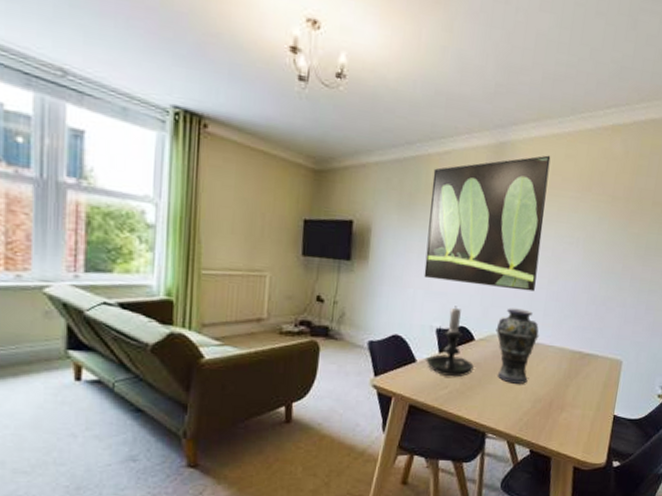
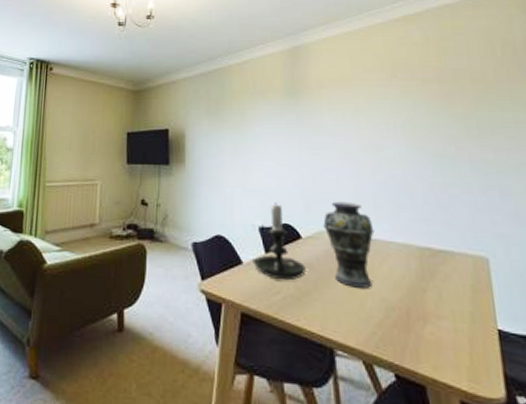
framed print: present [424,155,551,292] -> none [235,51,358,183]

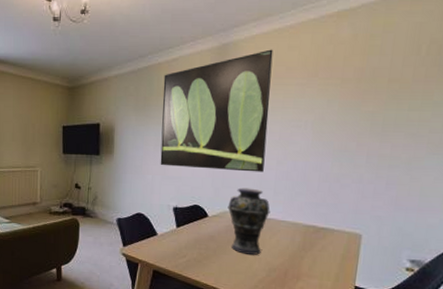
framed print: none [235,51,358,183] -> present [160,49,274,172]
candle holder: present [252,202,306,281] -> none [165,188,209,248]

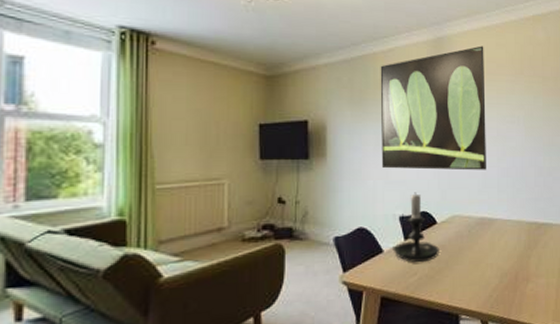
candle holder: none [165,188,209,248] -> present [393,192,439,263]
vase: present [227,188,270,255] -> none [456,188,496,262]

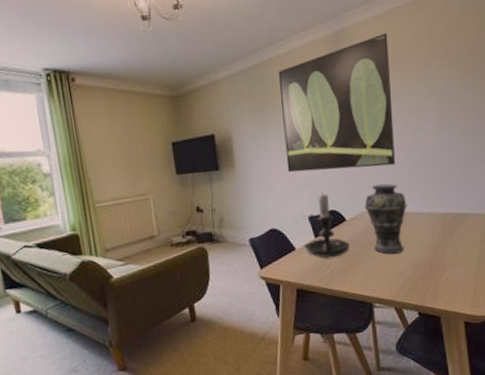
vase: none [456,188,496,262] -> present [364,183,407,254]

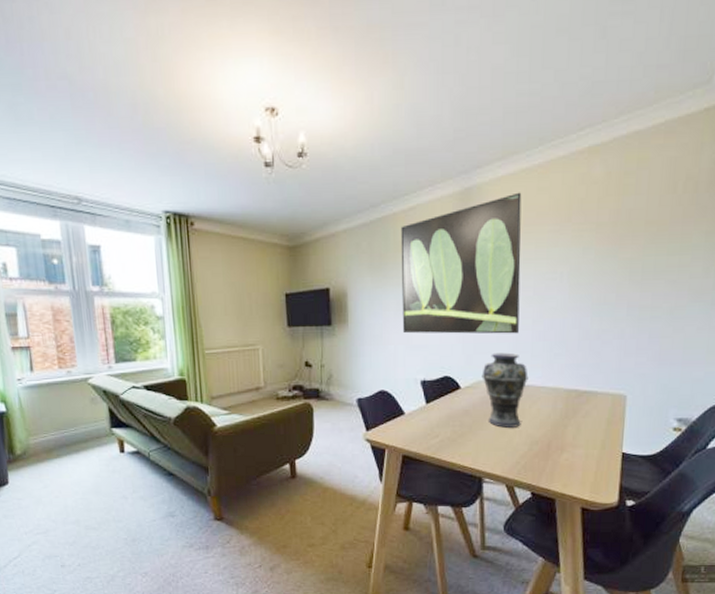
candle holder: present [304,192,350,258] -> none [414,357,463,426]

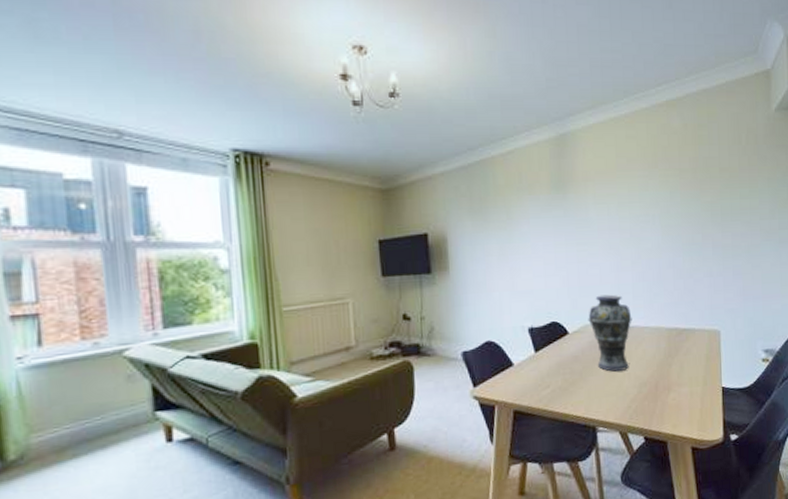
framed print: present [400,192,522,334] -> none [499,139,620,280]

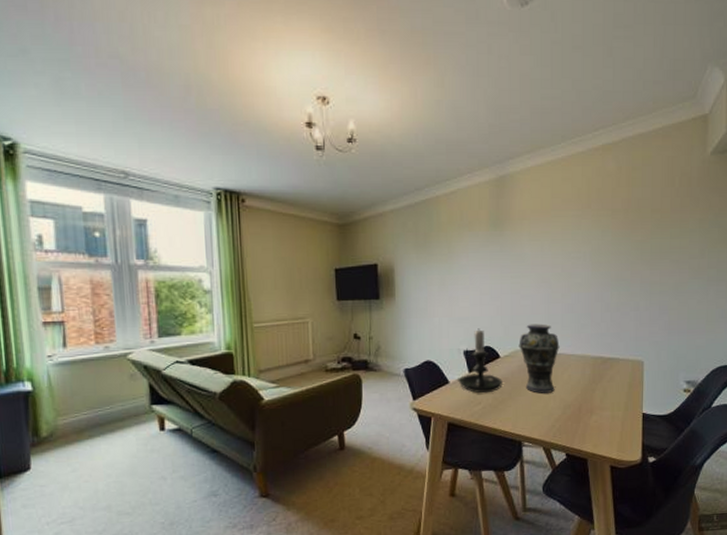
candle holder: none [523,302,572,375] -> present [458,328,502,394]

